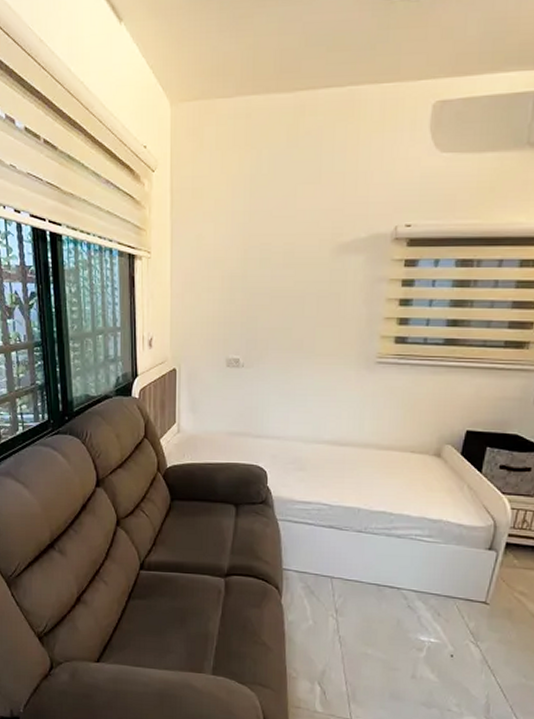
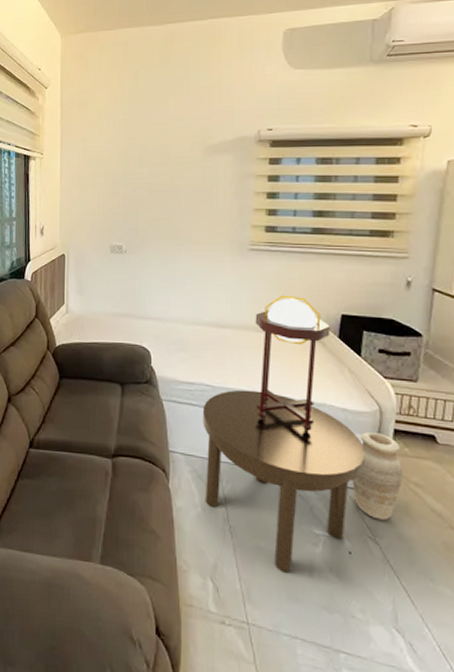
side table: none [316,508,476,676] -> present [202,390,365,573]
table lamp: none [373,411,454,548] -> present [255,295,330,432]
vase: none [460,546,510,626] -> present [352,432,403,520]

